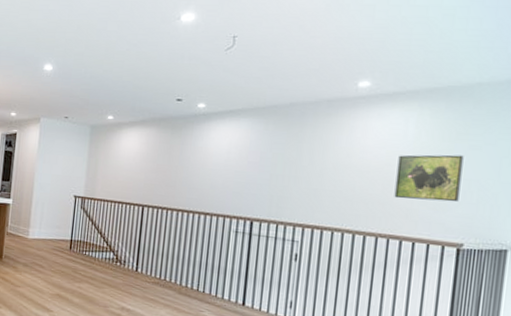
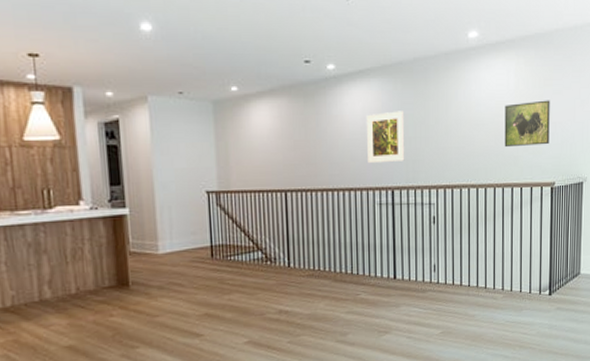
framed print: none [228,149,274,196] -> present [366,111,405,164]

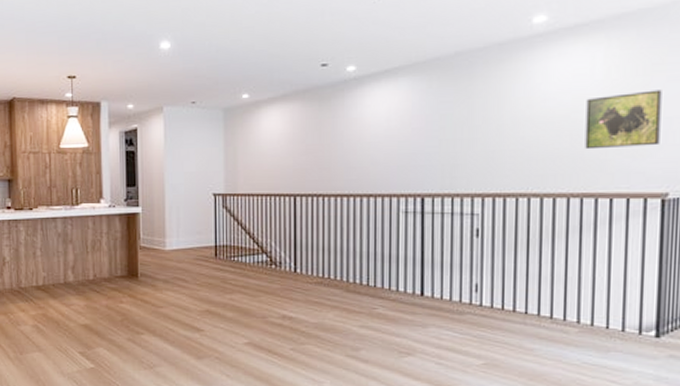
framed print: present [366,111,405,164] -> none [391,110,441,169]

